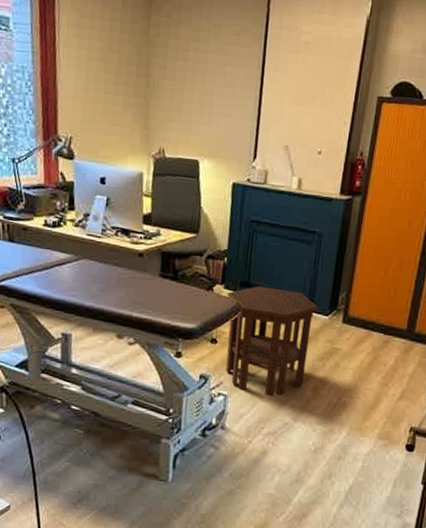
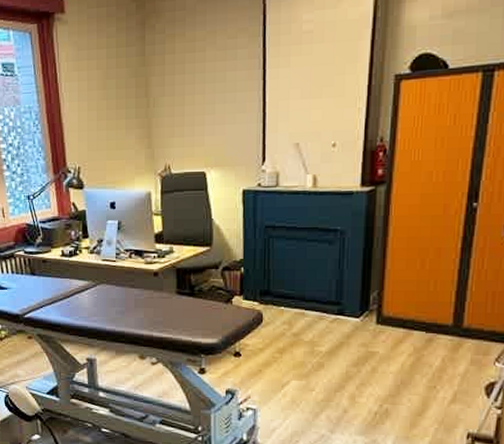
side table: present [225,286,319,396] -> none [248,293,348,407]

